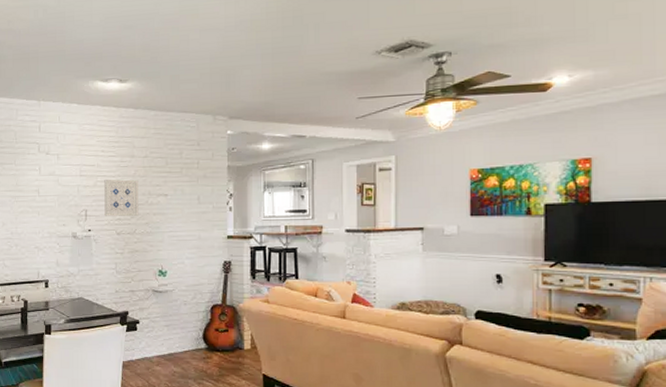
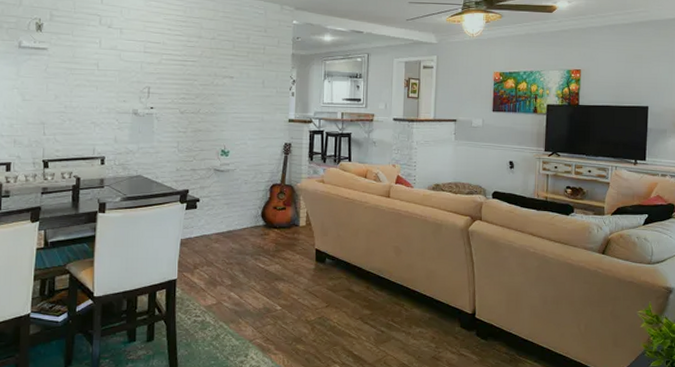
wall art: present [104,179,139,216] -> none [168,57,205,96]

